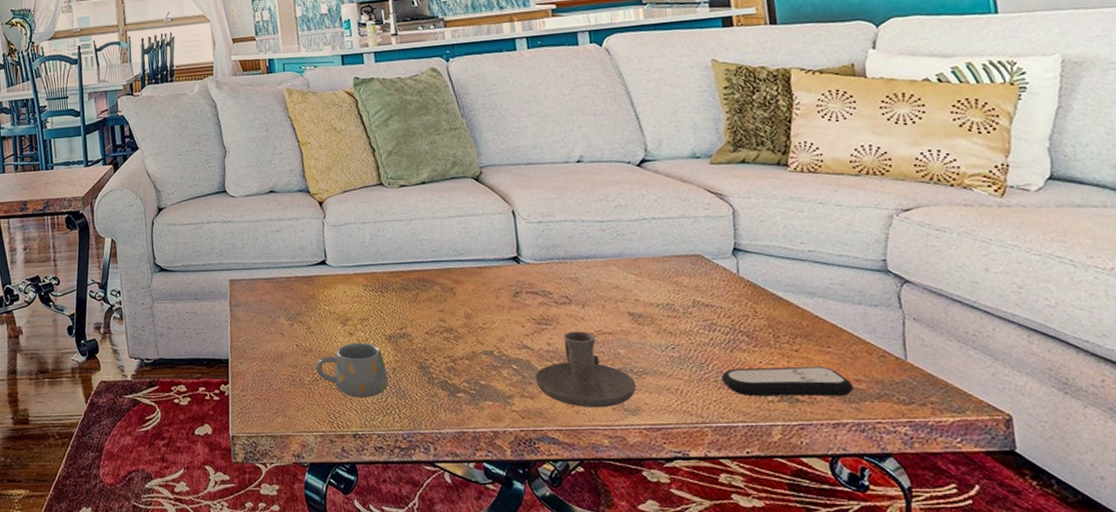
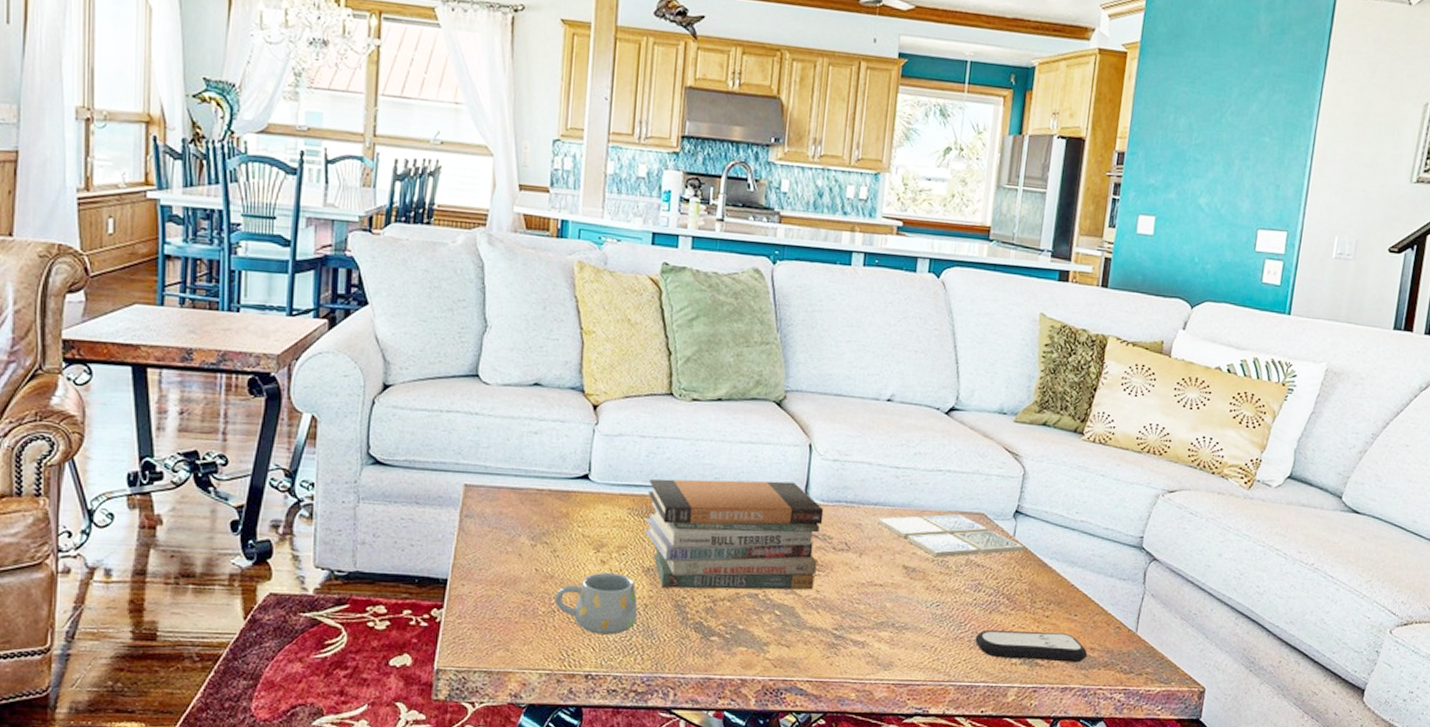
book stack: none [377,246,544,352] -> present [644,479,824,590]
candle holder: present [535,331,636,408] -> none [796,580,894,661]
drink coaster: none [593,258,752,302] -> present [878,514,1024,558]

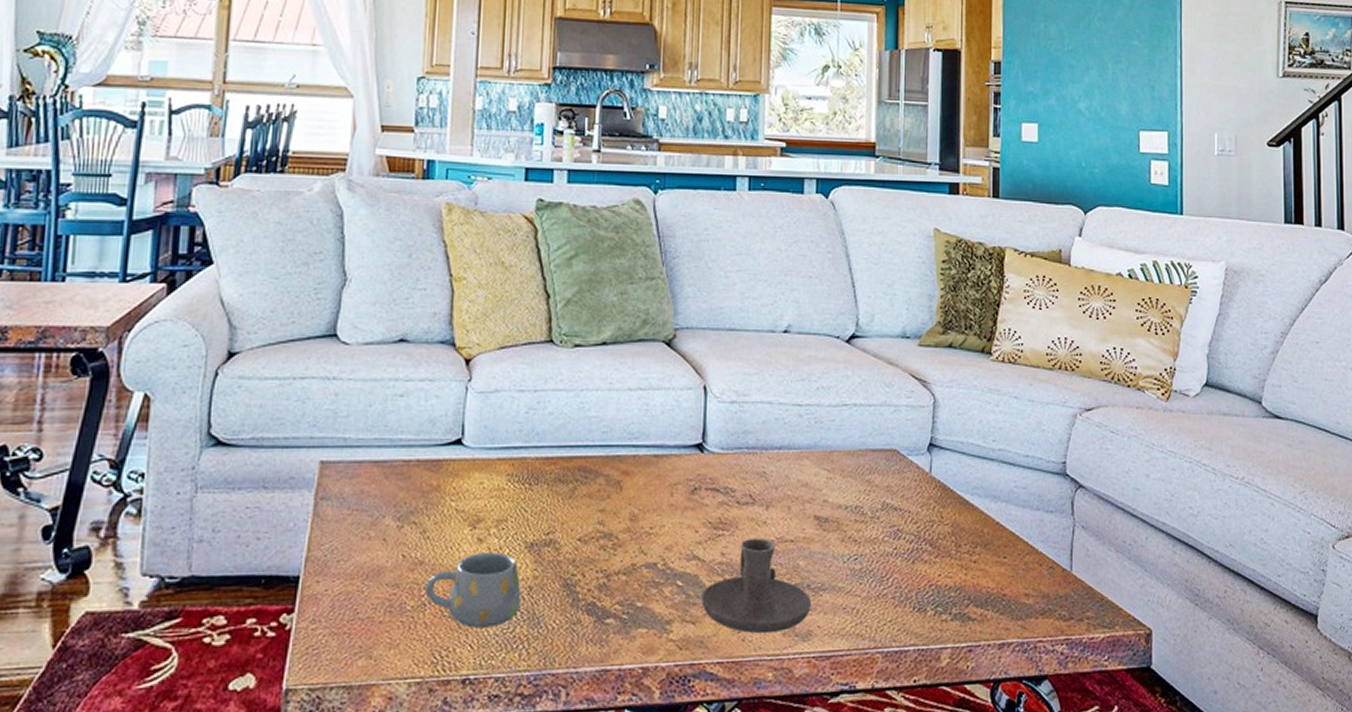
book stack: present [644,479,824,590] -> none [526,430,724,565]
candle holder: none [796,580,894,661] -> present [701,538,811,634]
drink coaster: present [878,514,1024,558] -> none [784,452,942,504]
remote control: present [975,630,1088,663] -> none [900,578,1022,615]

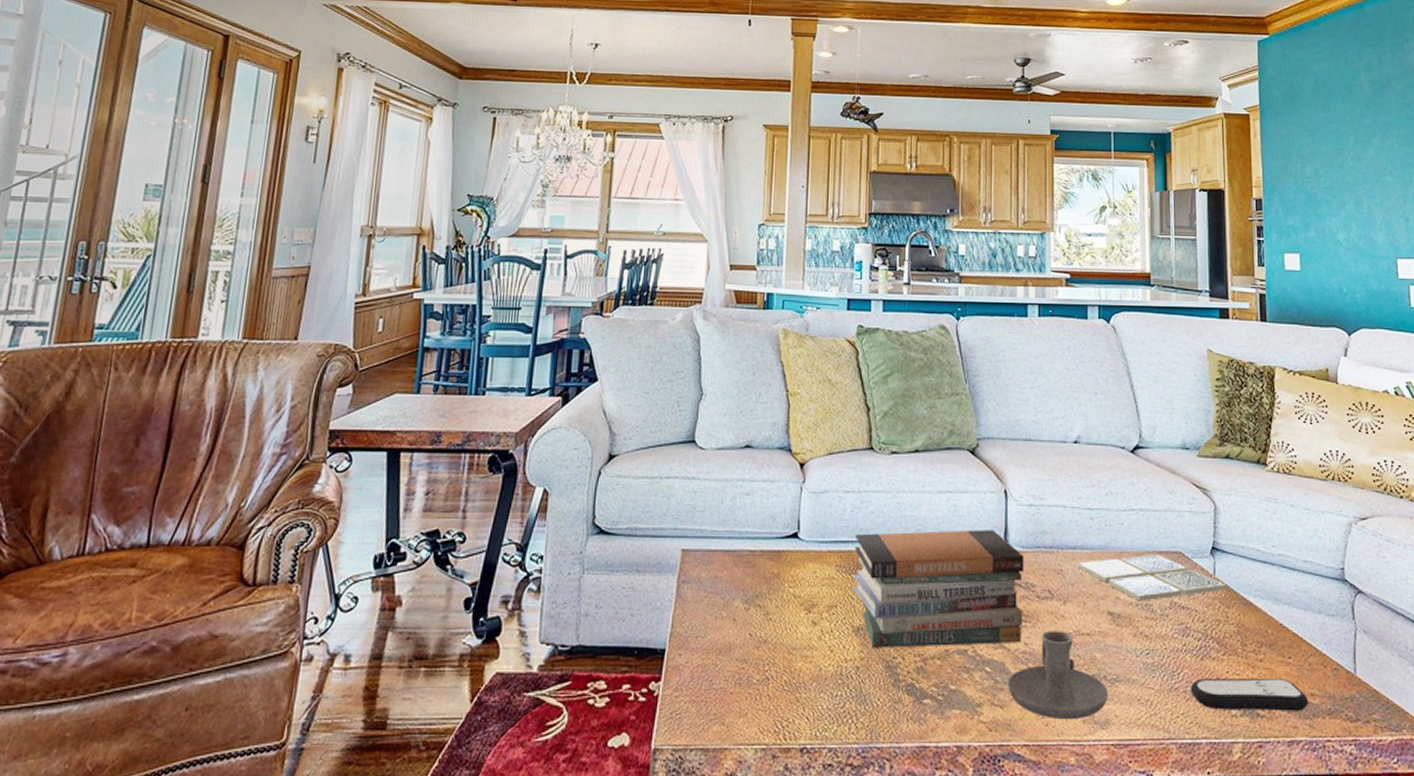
mug: present [425,551,521,628] -> none [768,633,850,702]
book stack: none [526,430,724,565] -> present [852,530,1024,648]
drink coaster: none [784,452,942,504] -> present [1078,554,1226,602]
remote control: none [900,578,1022,615] -> present [1190,677,1309,711]

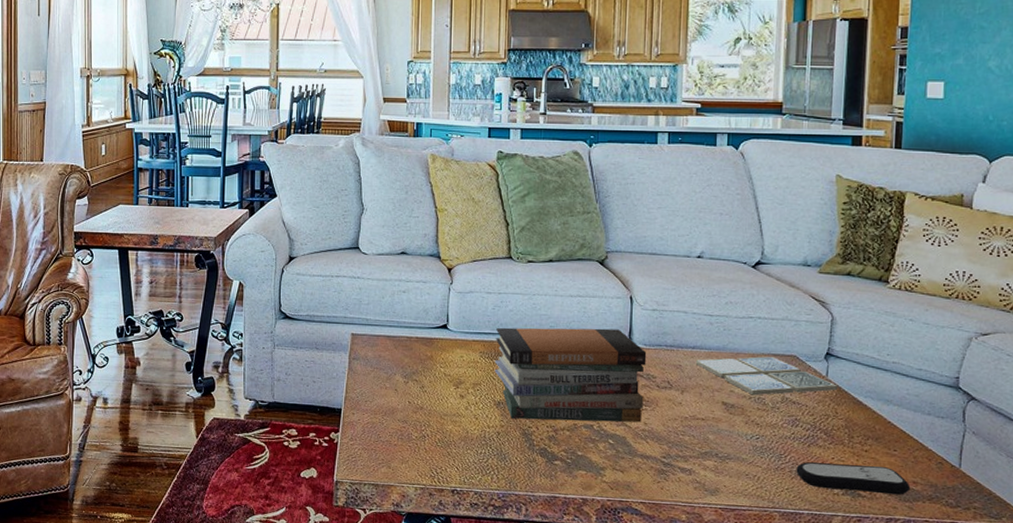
candle holder: present [1008,631,1108,720] -> none [628,414,719,487]

